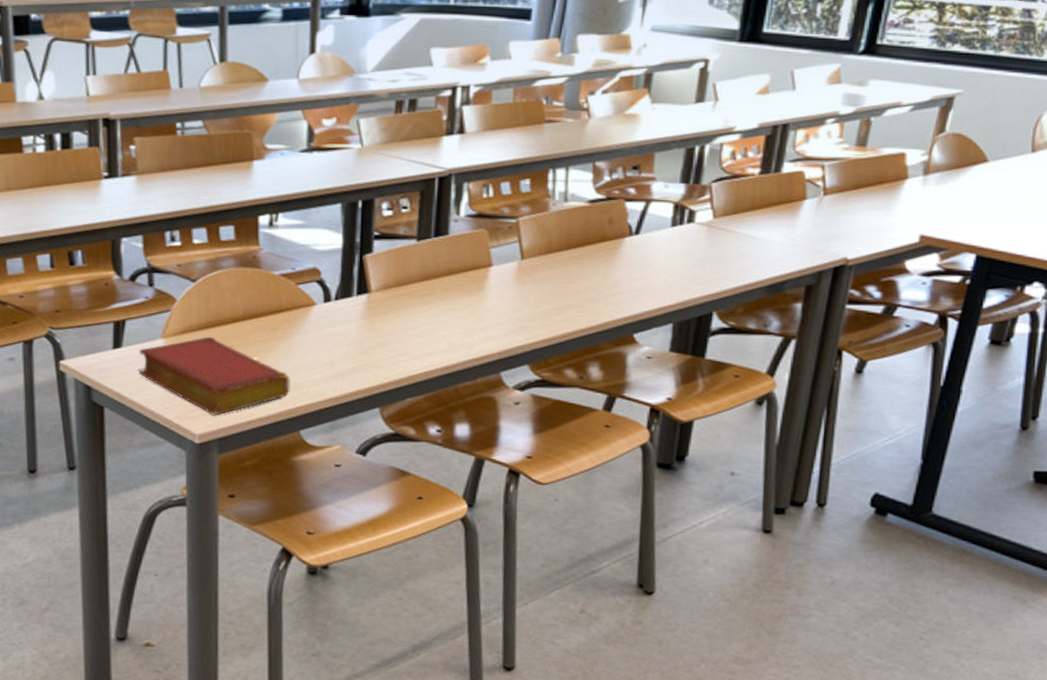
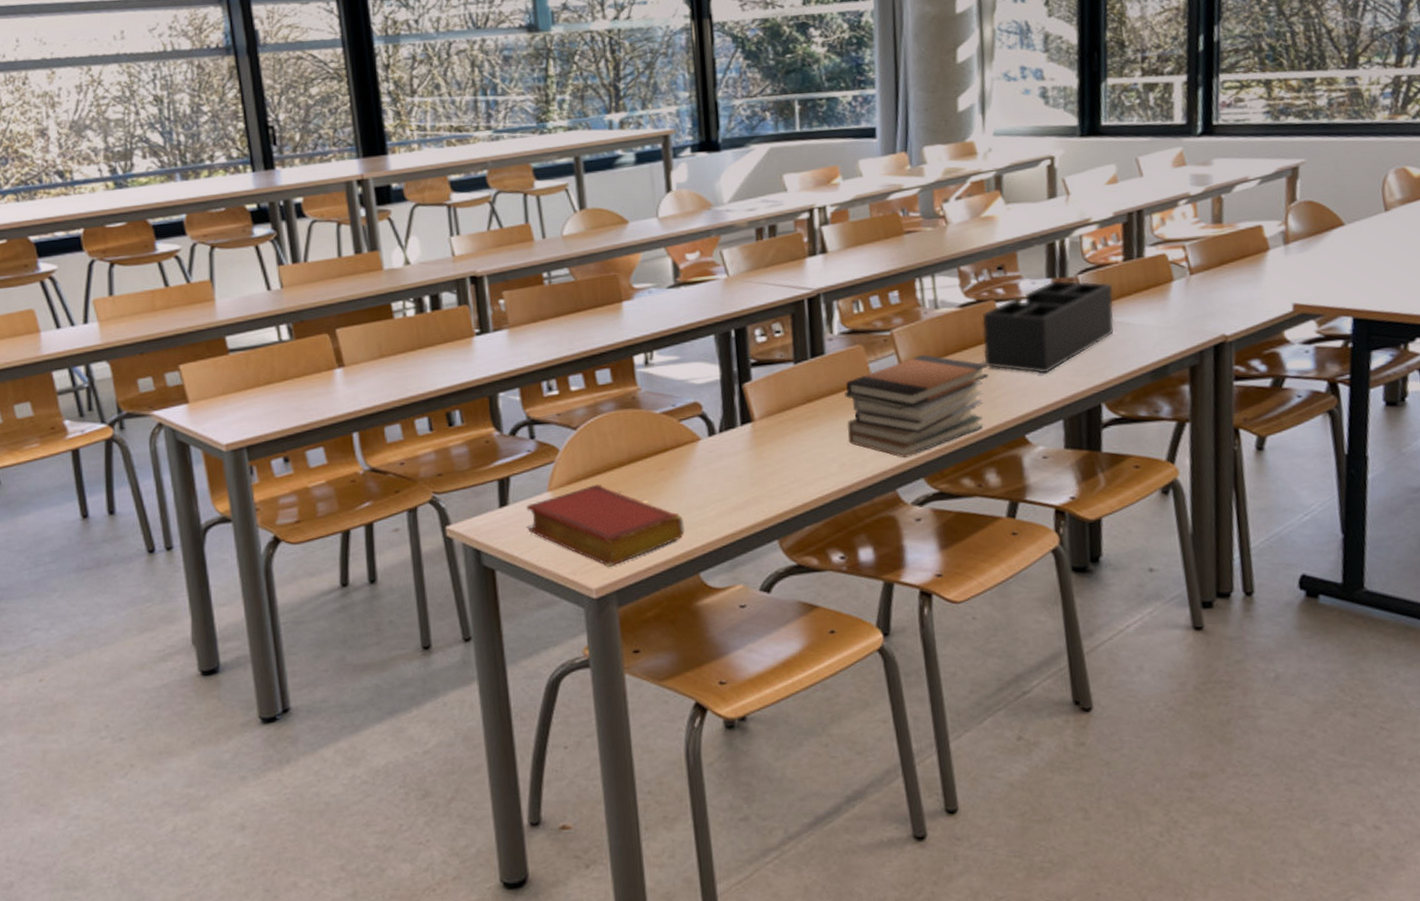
book stack: none [460,246,608,344] -> present [845,355,988,458]
desk organizer: none [605,186,744,277] -> present [982,280,1114,374]

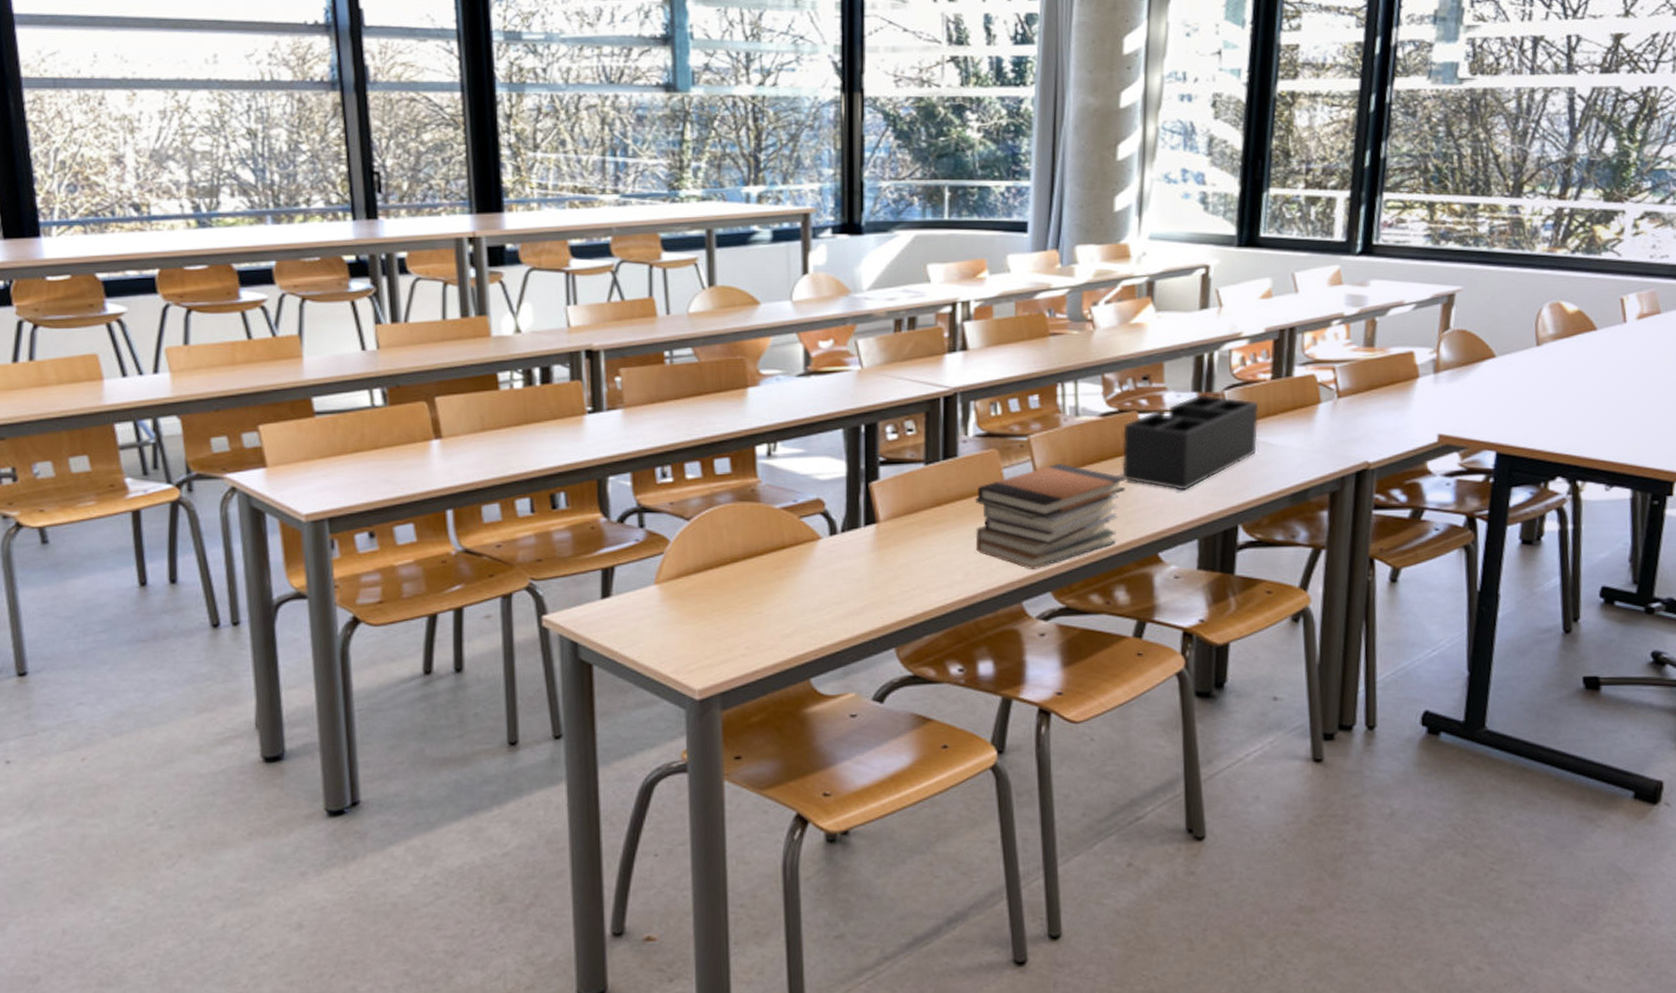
book: present [525,484,686,567] -> none [629,579,799,667]

